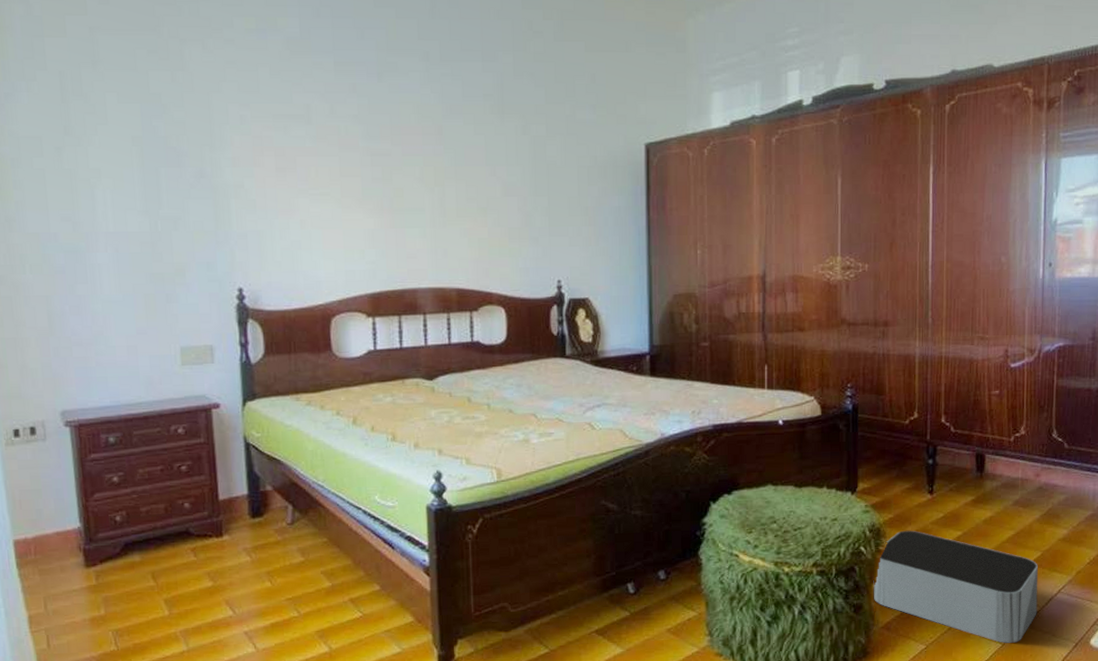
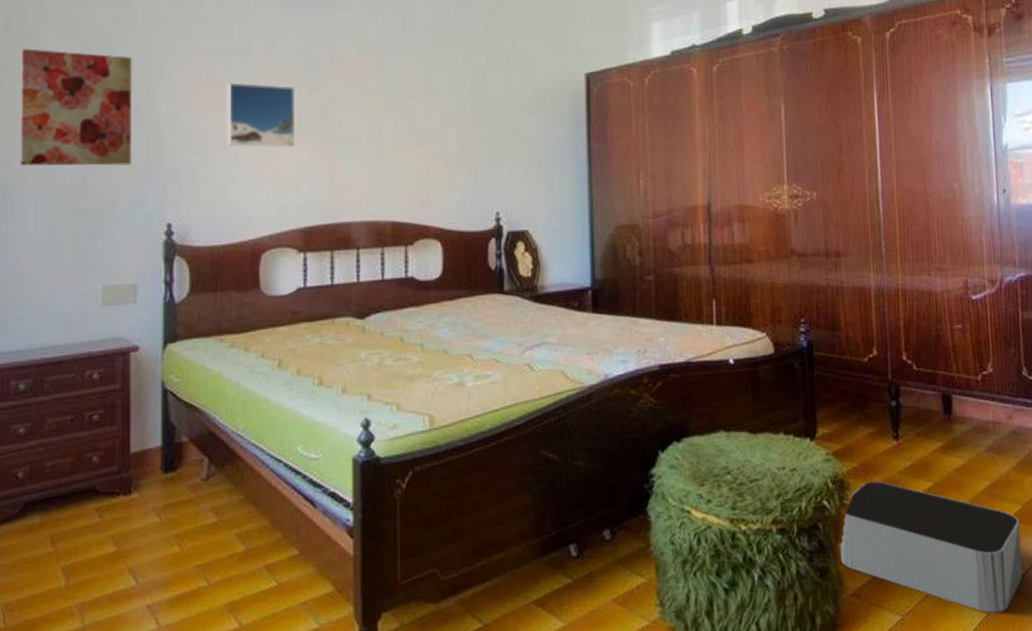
wall art: none [79,112,199,231] -> present [19,48,133,166]
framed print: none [288,149,359,215] -> present [226,82,296,148]

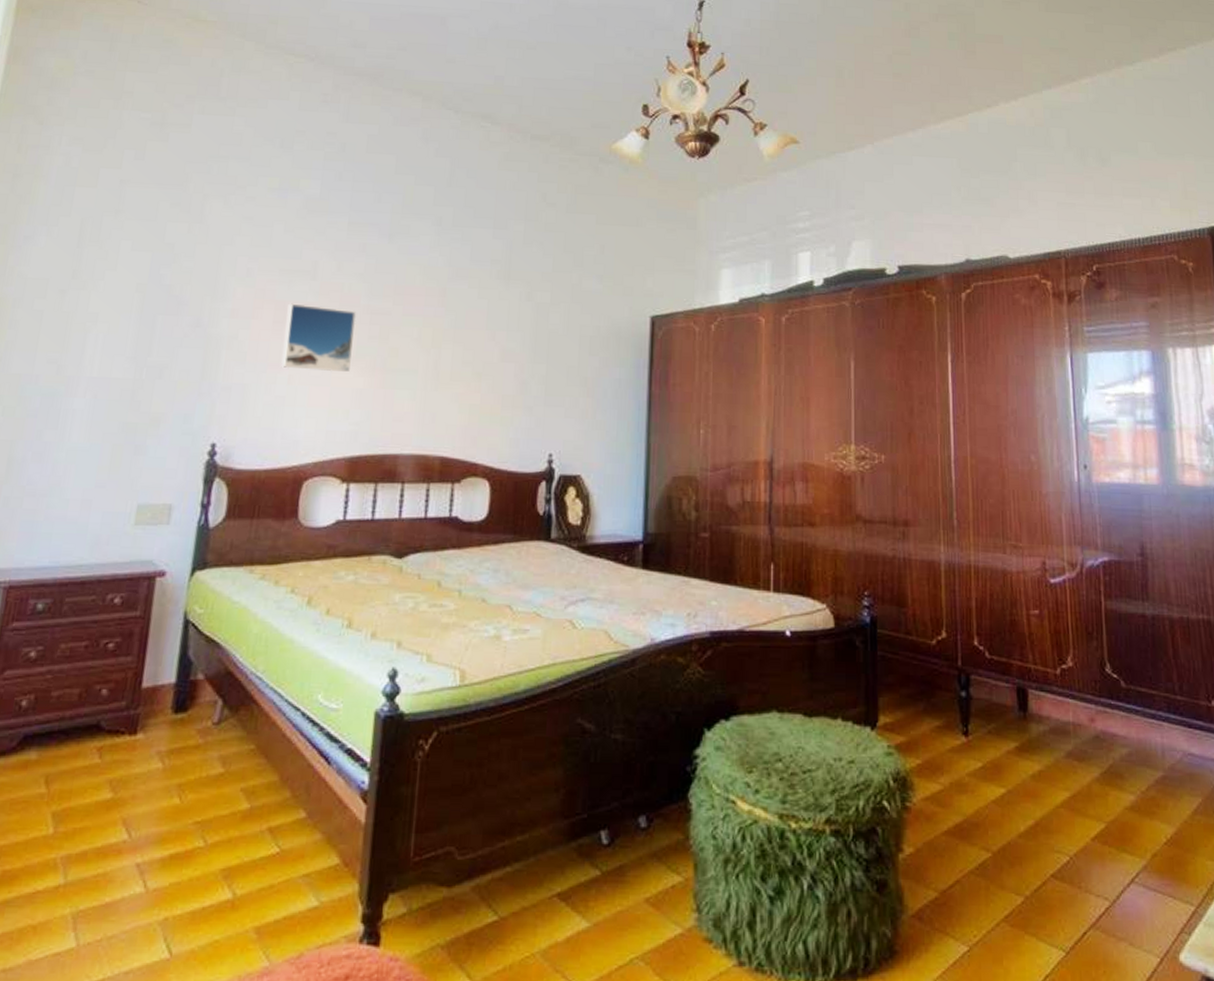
wall art: present [19,48,133,166] -> none [73,257,198,381]
storage bin: present [839,481,1023,613] -> none [900,782,1107,951]

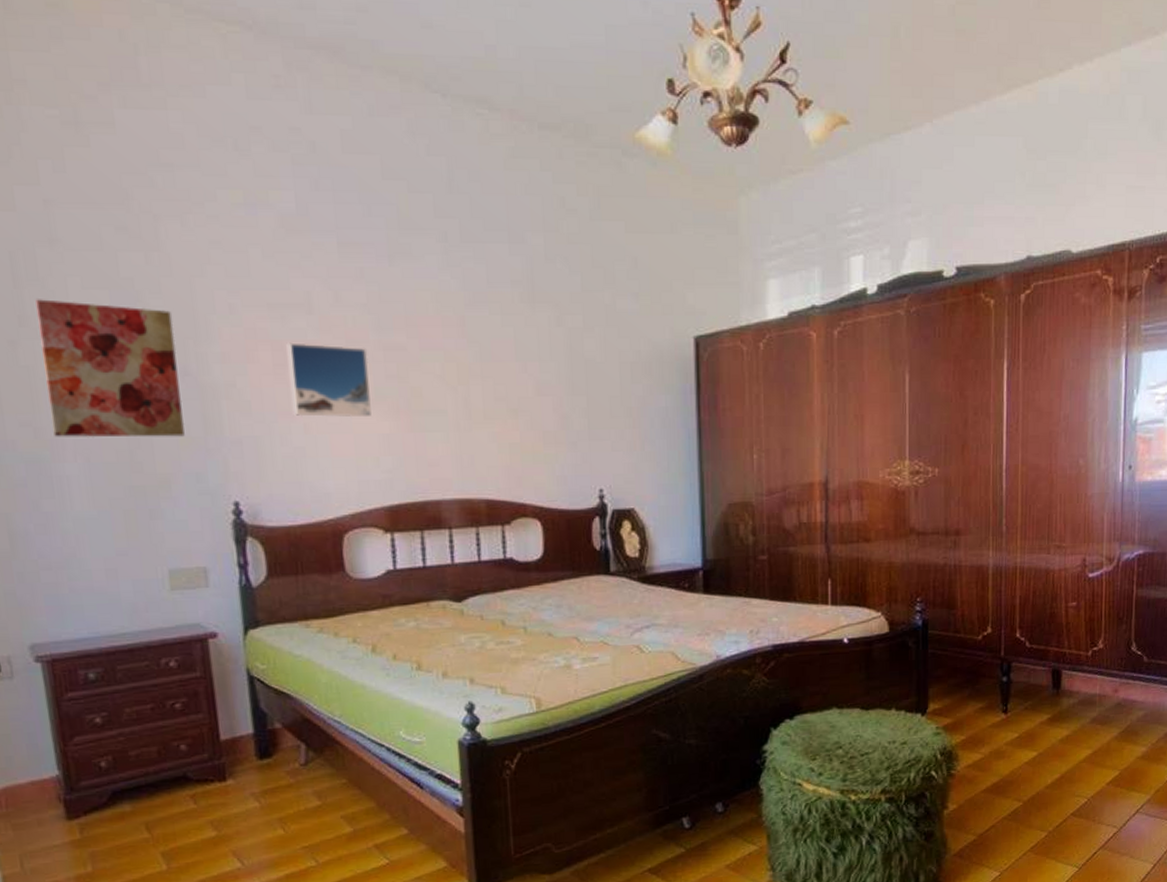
wall art: none [73,257,198,381] -> present [35,299,185,437]

